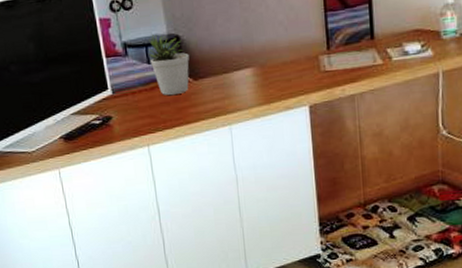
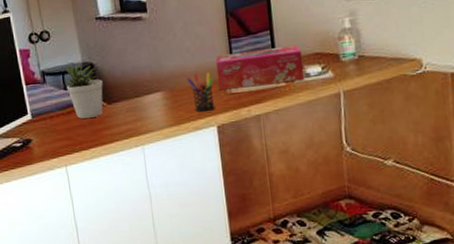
pen holder: none [278,47,308,91] -> present [186,72,215,113]
tissue box: none [310,19,403,68] -> present [215,44,305,90]

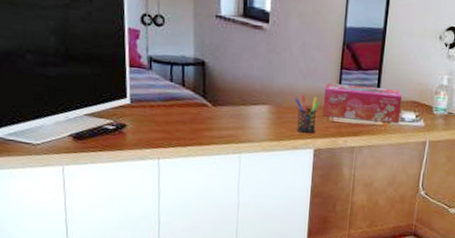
potted plant: present [64,62,103,120] -> none [172,53,212,117]

